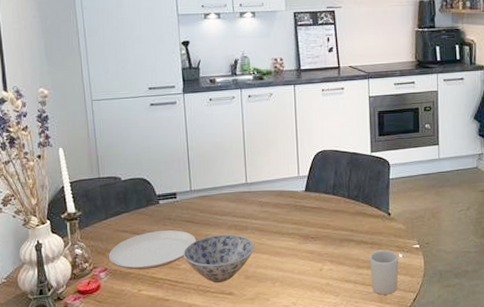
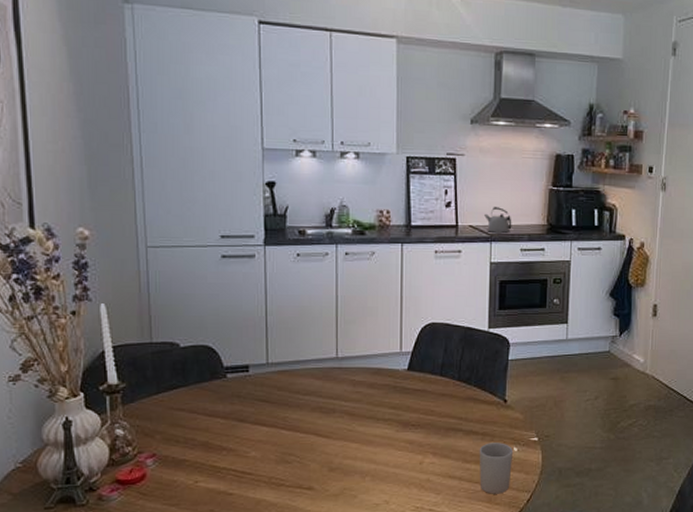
plate: present [108,229,197,270] -> none [158,409,272,457]
bowl: present [183,234,255,283] -> none [253,418,343,476]
kettle: none [362,49,386,72] -> present [484,207,512,234]

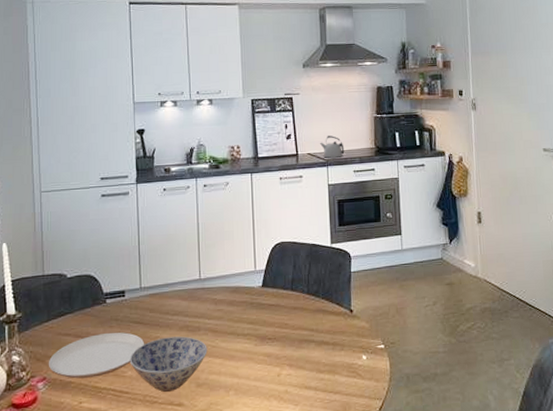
plate: none [158,409,272,457] -> present [48,332,145,379]
bowl: none [253,418,343,476] -> present [129,336,208,393]
mug: present [479,442,514,494] -> none [331,351,363,403]

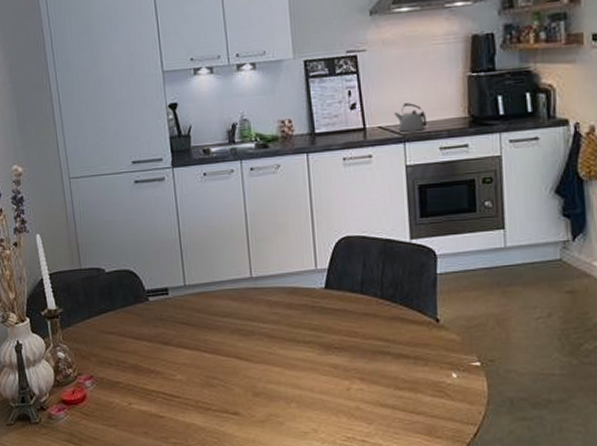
plate: present [48,332,145,379] -> none [93,332,194,379]
bowl: present [129,336,208,393] -> none [178,340,264,400]

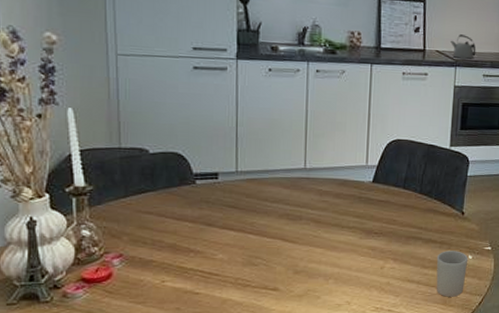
mug: none [412,368,453,426] -> present [436,251,469,297]

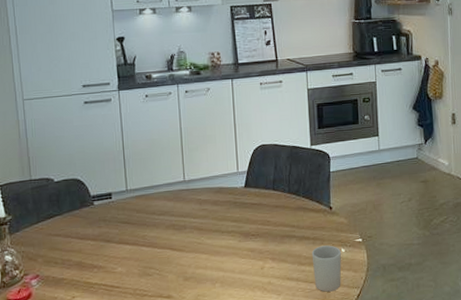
kettle: present [451,34,476,60] -> none [299,41,324,64]

